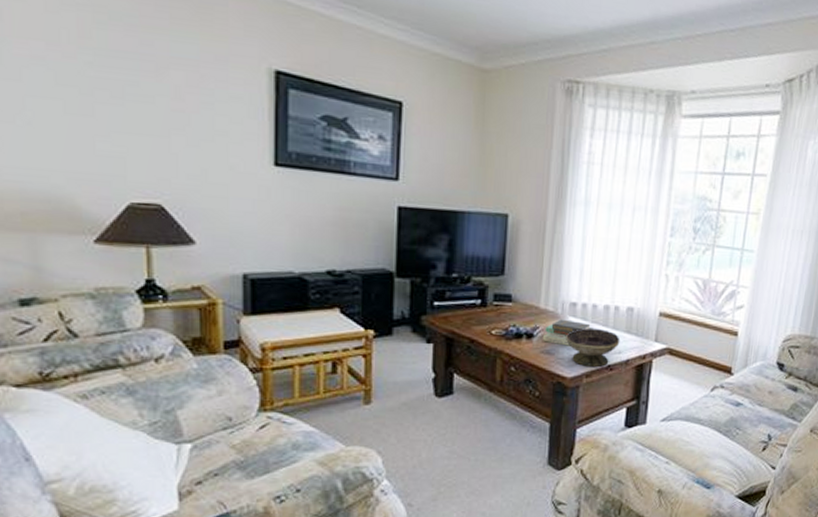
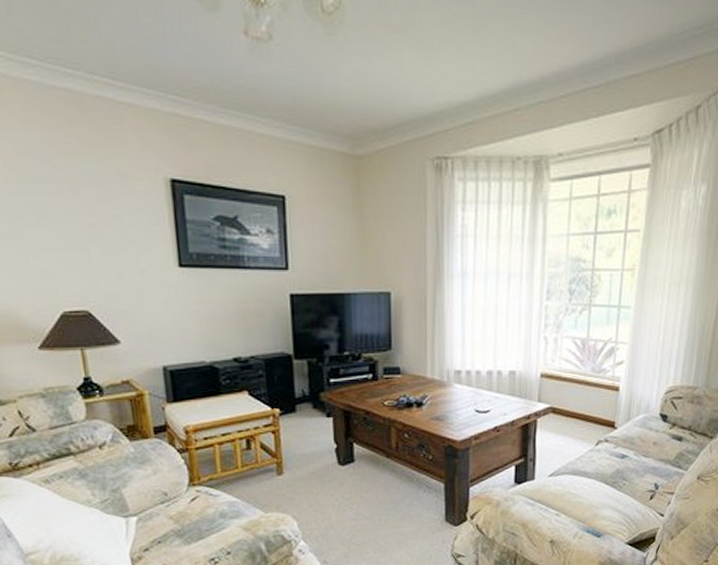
books: present [542,319,594,346] -> none [431,387,479,412]
decorative bowl: present [566,328,620,368] -> none [453,393,505,430]

